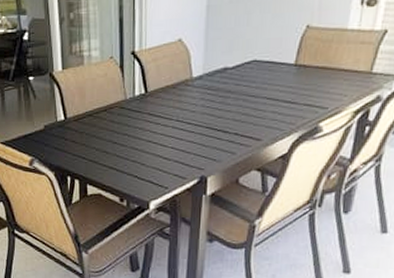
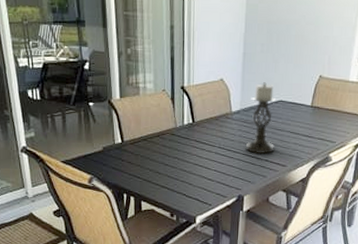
candle holder: none [209,39,249,127] -> present [245,82,277,154]

